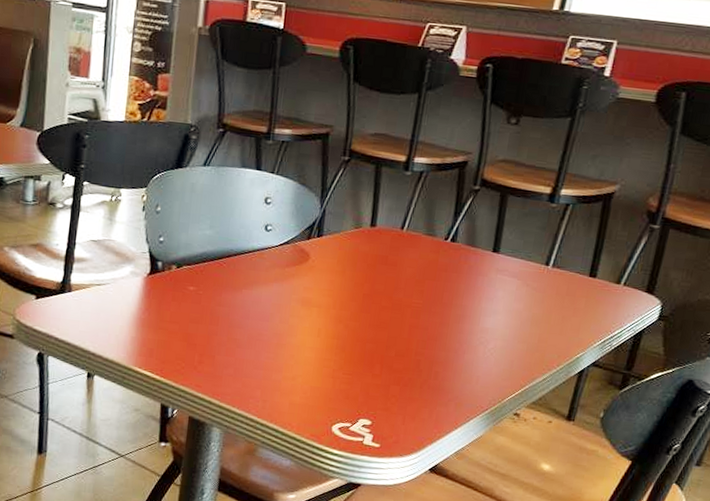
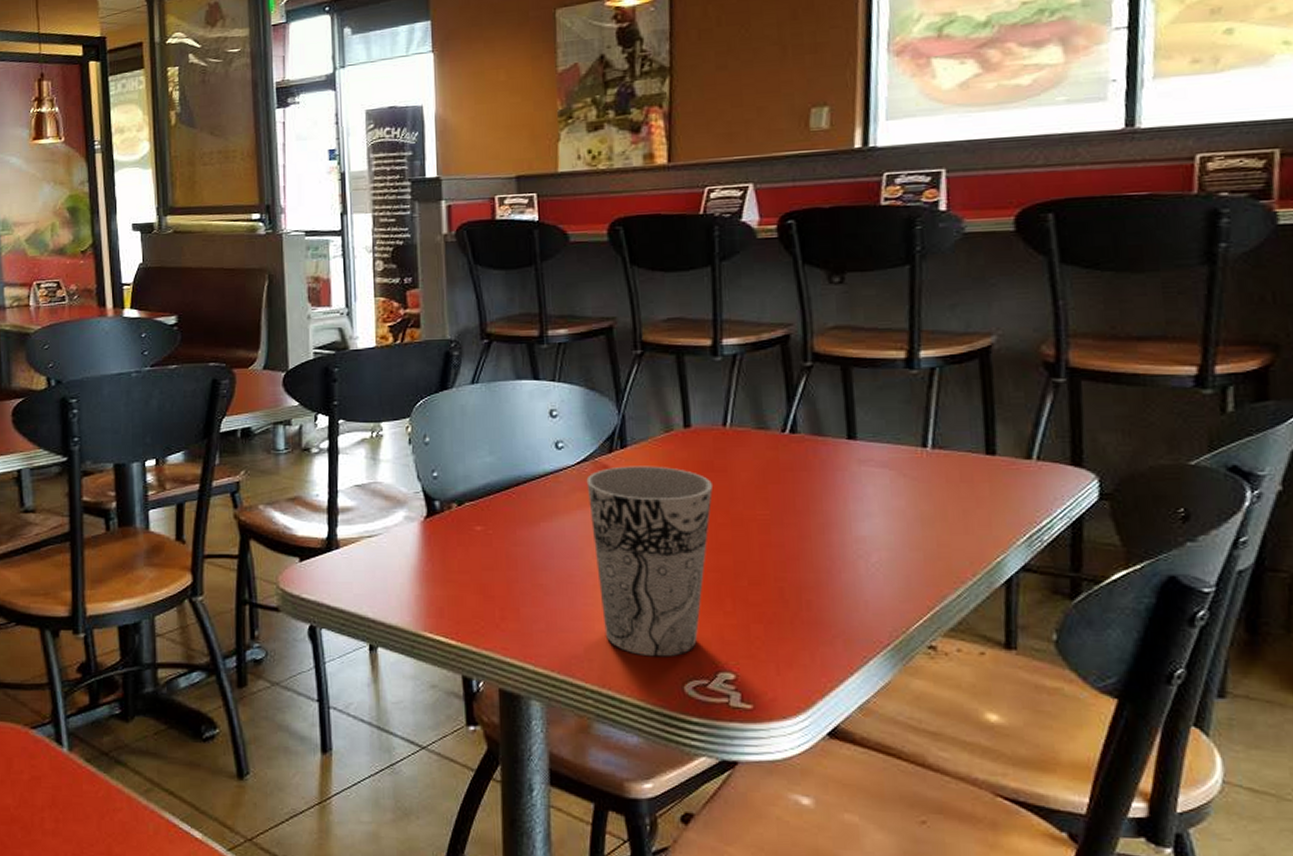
cup: none [279,251,384,404] -> present [586,466,714,657]

